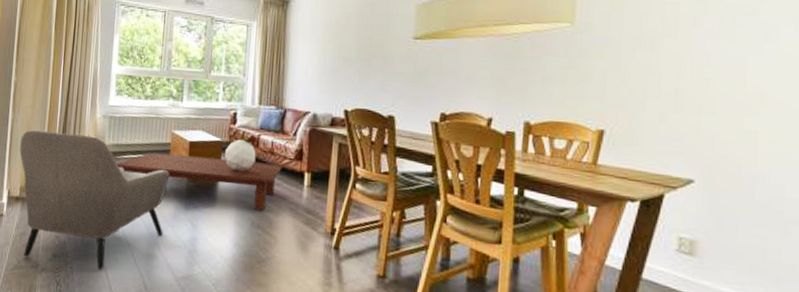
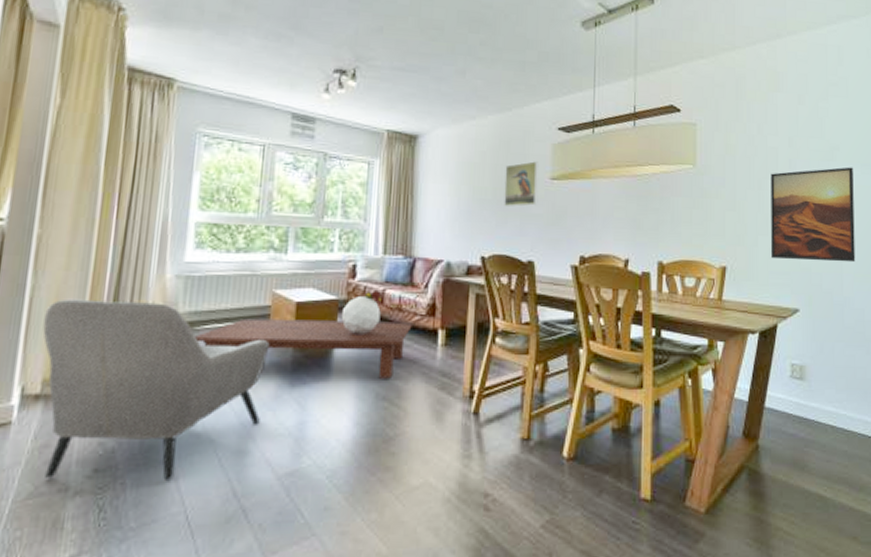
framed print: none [367,22,402,65] -> present [504,161,538,207]
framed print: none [662,23,783,133] -> present [771,167,856,263]

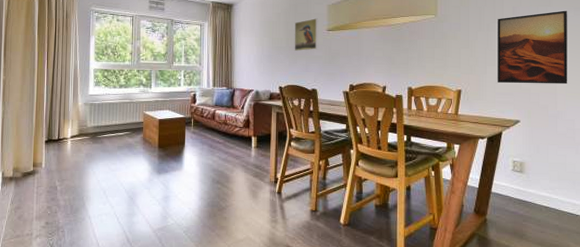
armchair: present [43,299,270,482] -> none [11,119,144,231]
coffee table: present [194,318,414,379] -> none [98,130,235,169]
decorative sphere: present [341,291,382,334] -> none [188,111,213,140]

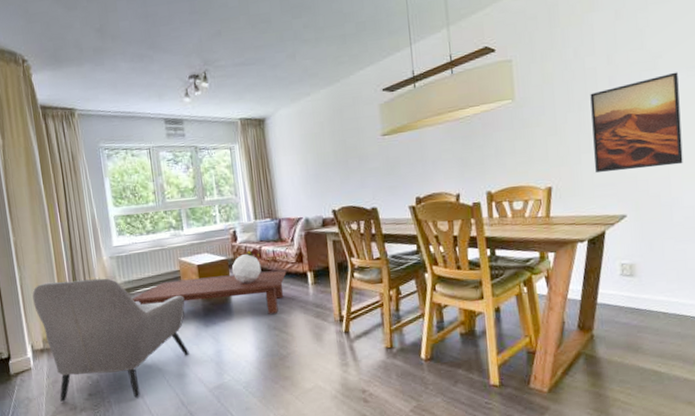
armchair: none [11,119,144,231] -> present [32,278,189,402]
coffee table: none [98,130,235,169] -> present [131,269,288,314]
decorative sphere: none [188,111,213,140] -> present [231,248,261,283]
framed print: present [294,18,318,51] -> none [341,122,373,165]

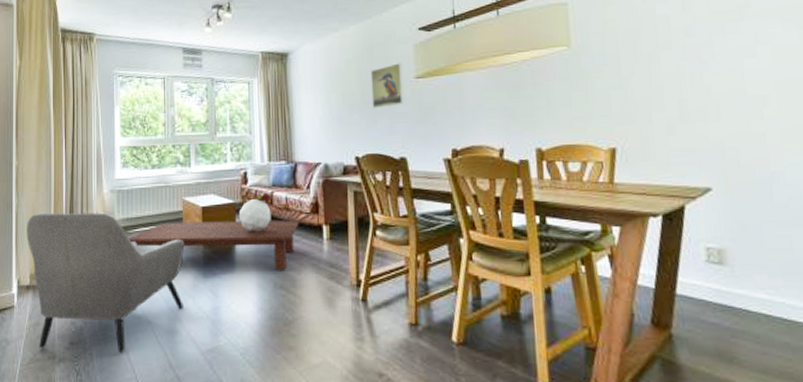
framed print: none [341,122,373,165] -> present [370,63,404,108]
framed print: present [590,72,683,173] -> none [662,24,784,136]

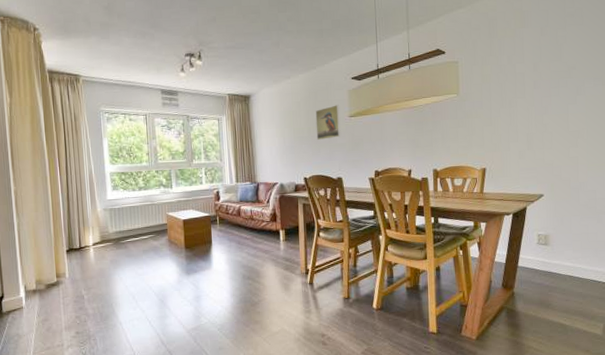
armchair: present [26,212,185,354] -> none [29,227,171,339]
coffee table: present [128,220,301,270] -> none [121,227,263,266]
decorative sphere: present [238,193,271,232] -> none [213,208,240,238]

